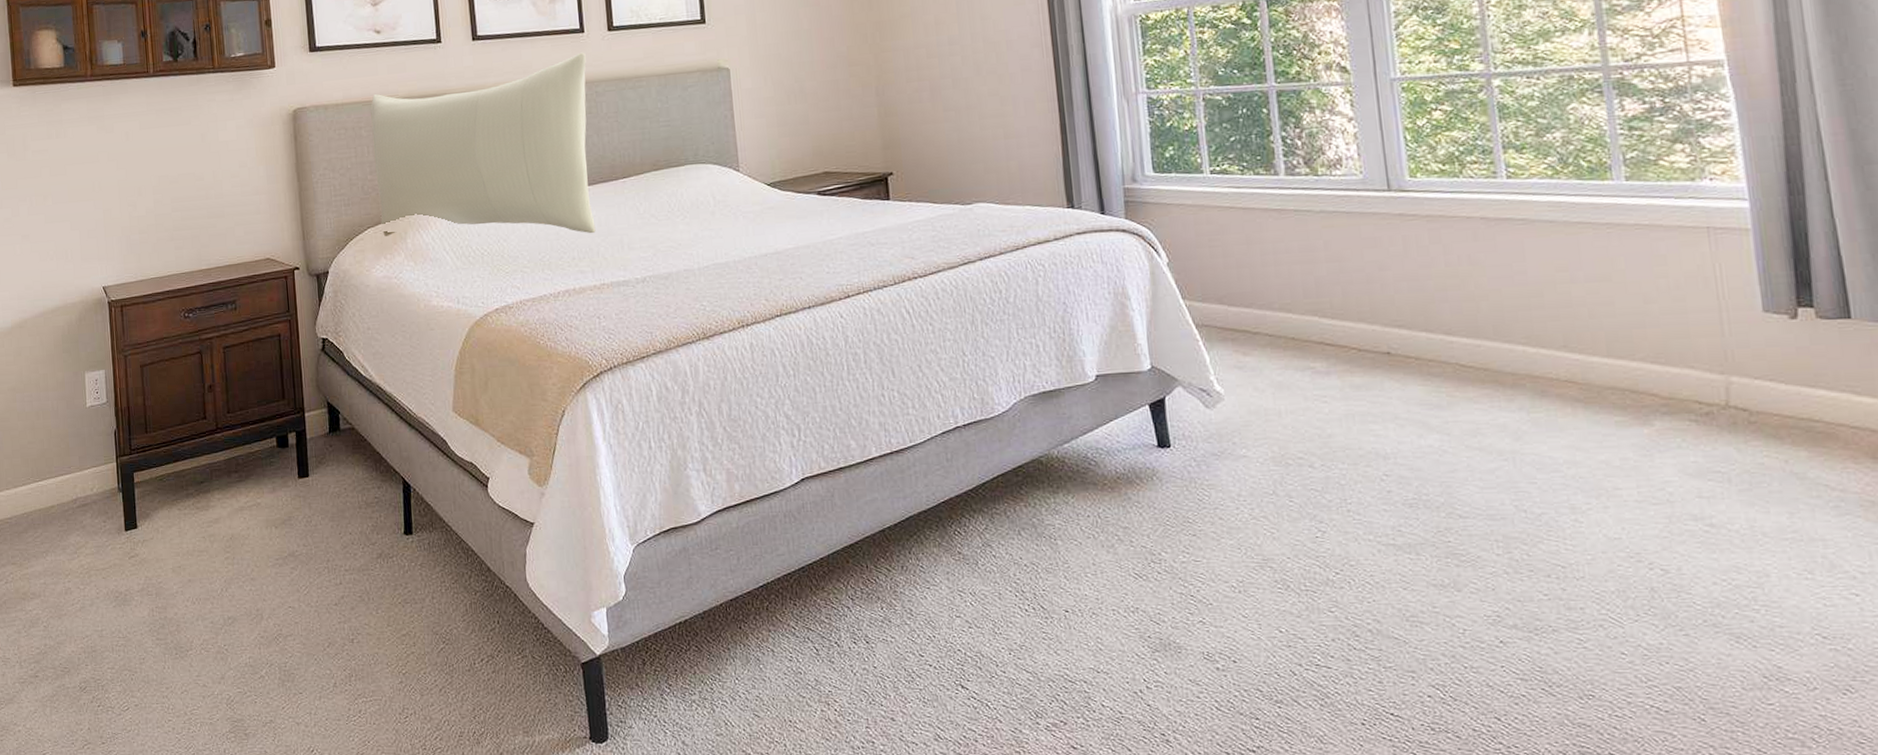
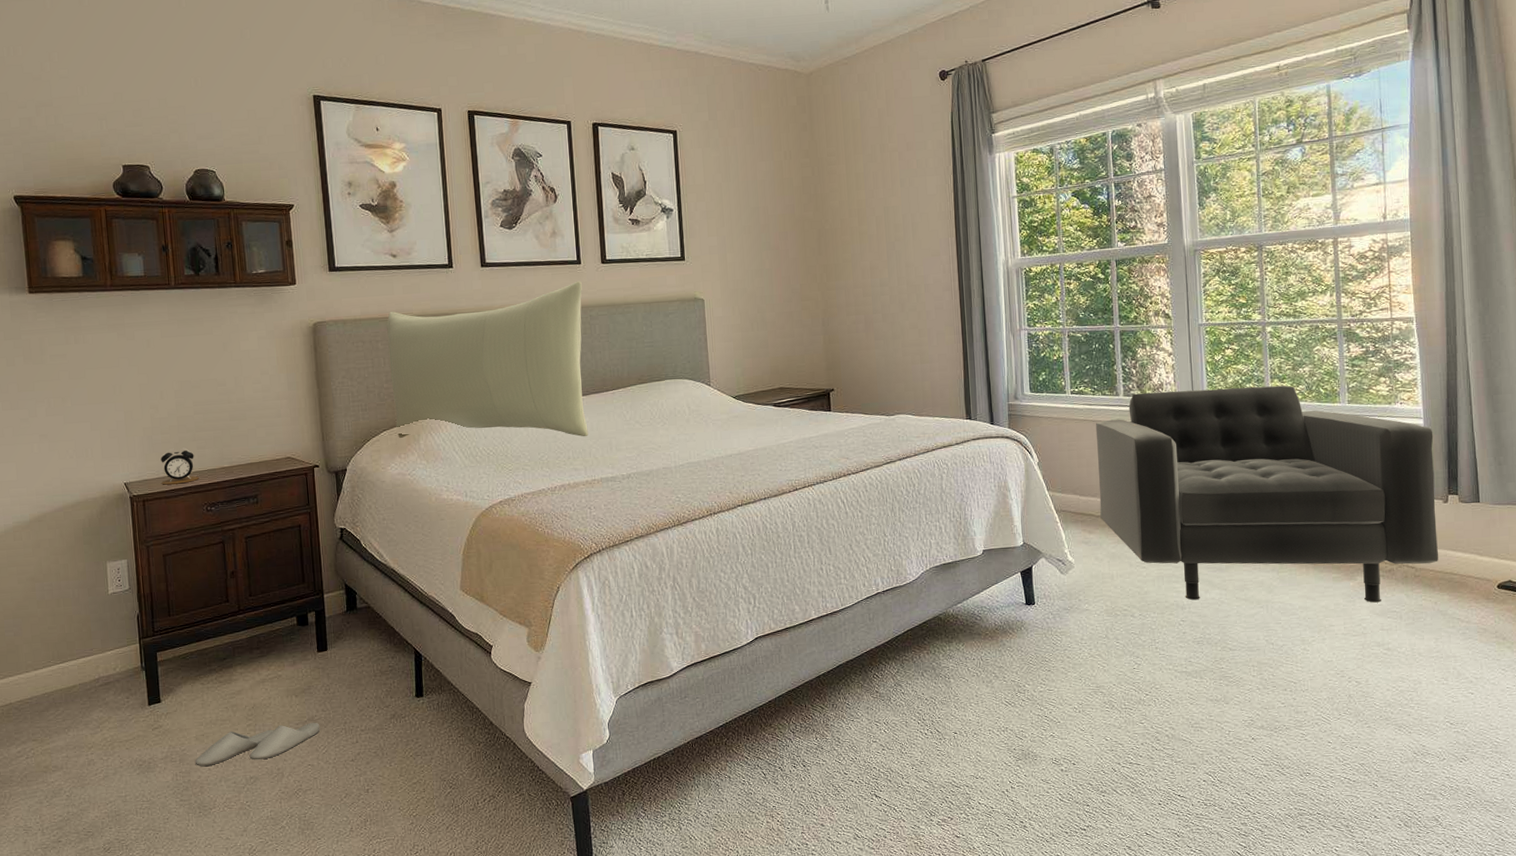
alarm clock: none [138,248,177,289] -> present [160,447,199,485]
slippers: none [171,558,302,602] -> present [194,722,320,766]
armchair: none [1246,157,1787,459] -> present [1095,385,1438,603]

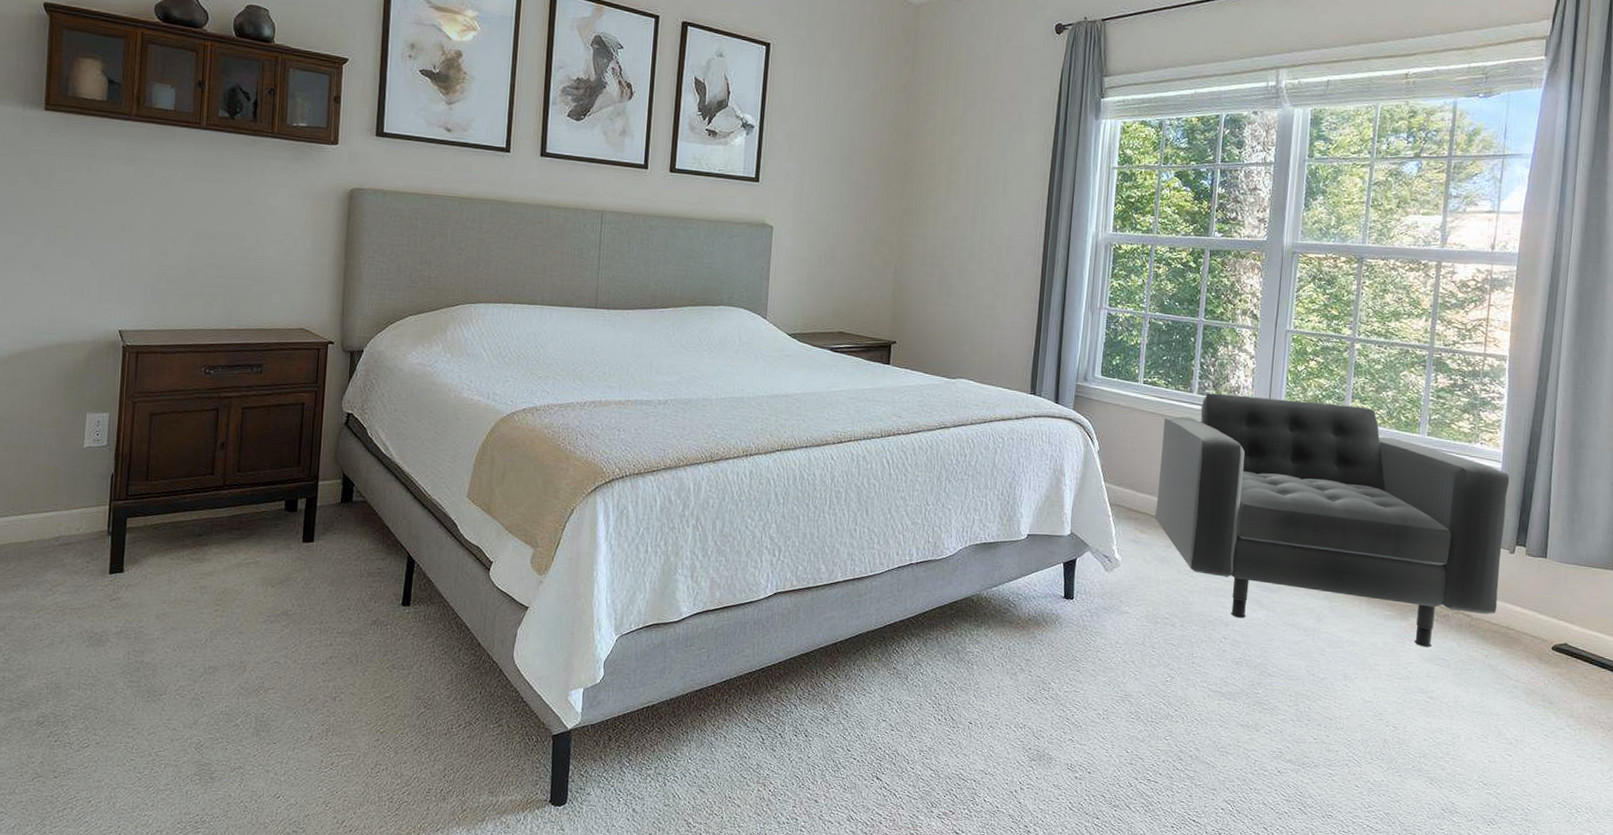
alarm clock: present [160,447,199,485] -> none [160,300,202,340]
slippers: present [194,722,320,766] -> none [151,614,294,650]
pillow: present [386,281,589,438] -> none [423,186,646,354]

